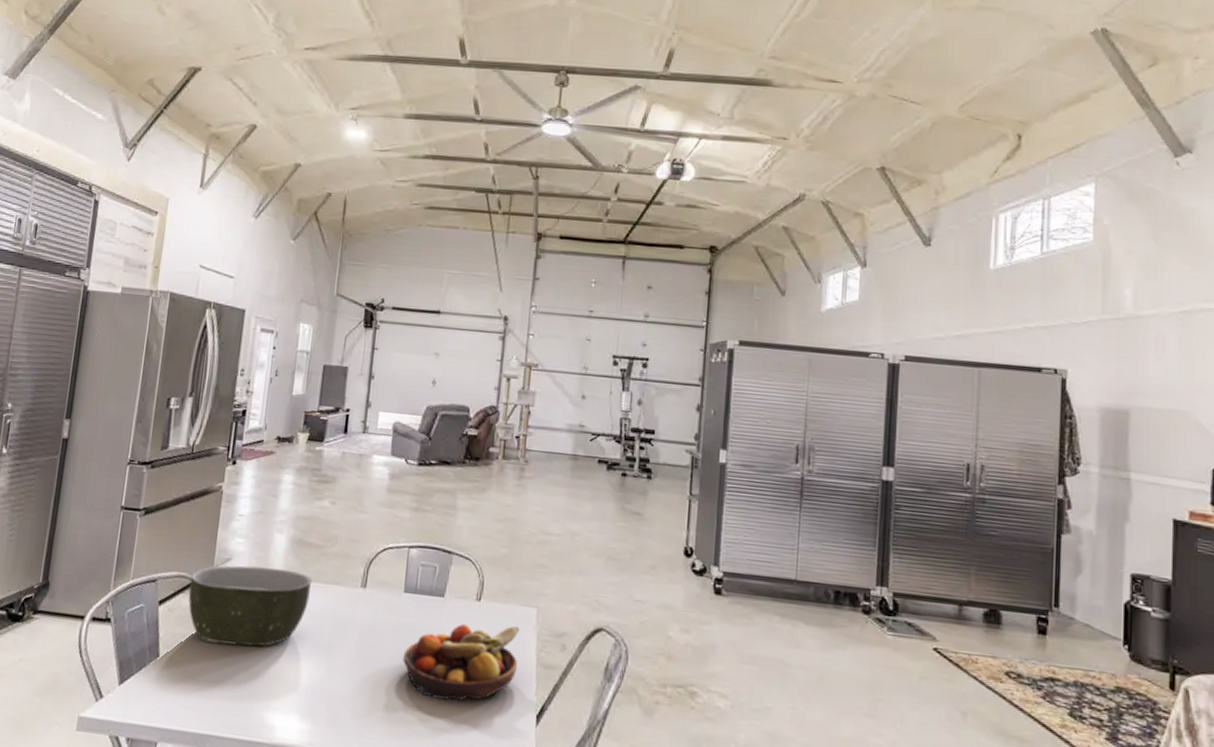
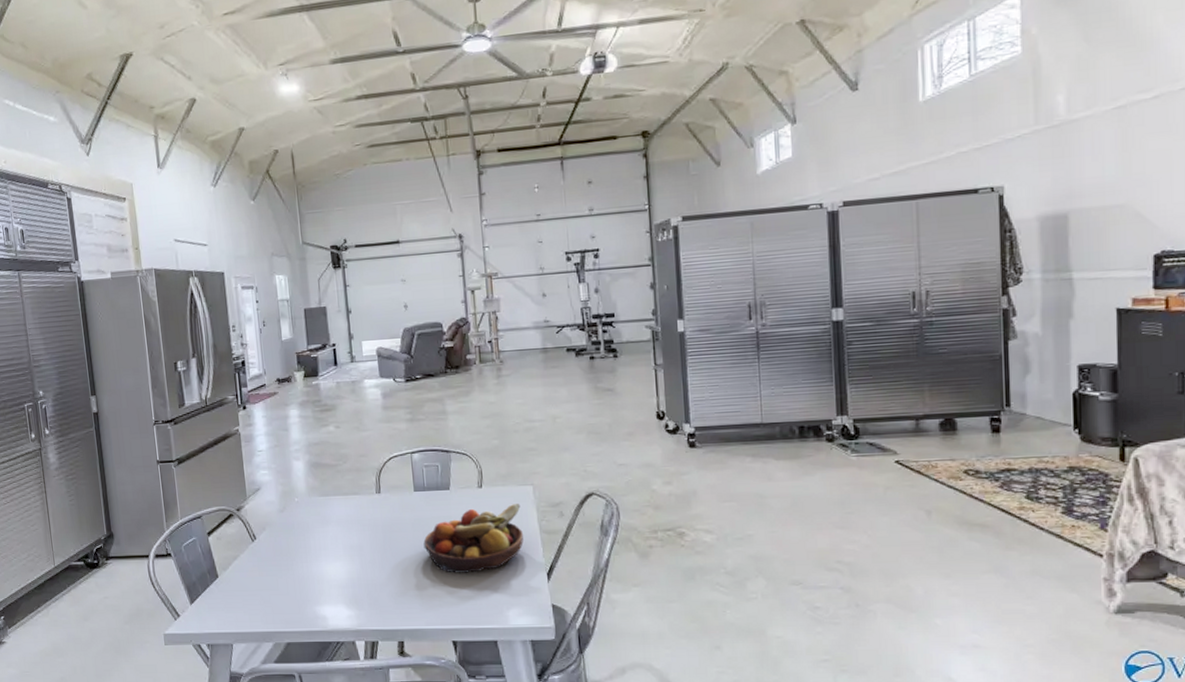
bowl: present [188,565,313,647] -> none [229,489,334,559]

